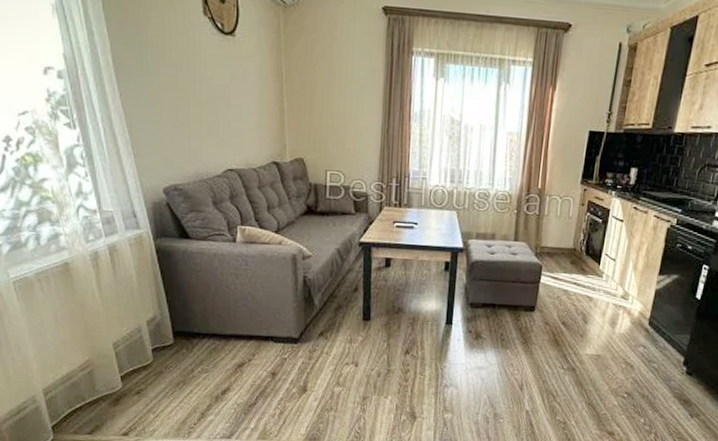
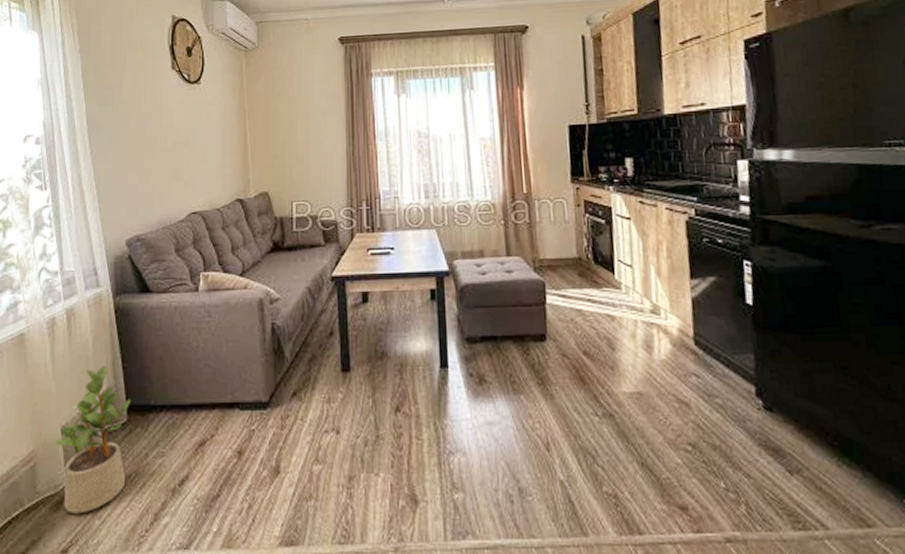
potted plant: none [109,297,175,409] -> present [55,365,130,514]

